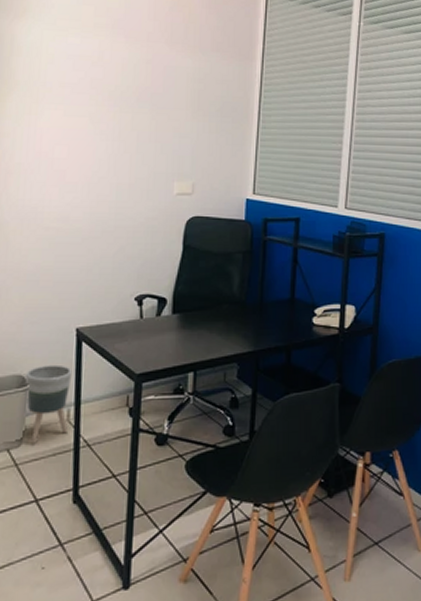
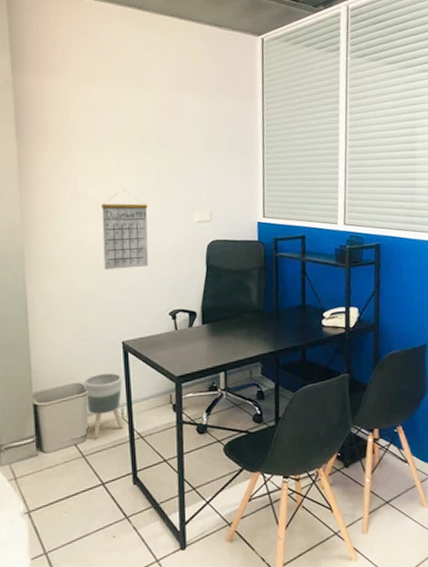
calendar: none [63,151,121,242] -> present [102,189,149,270]

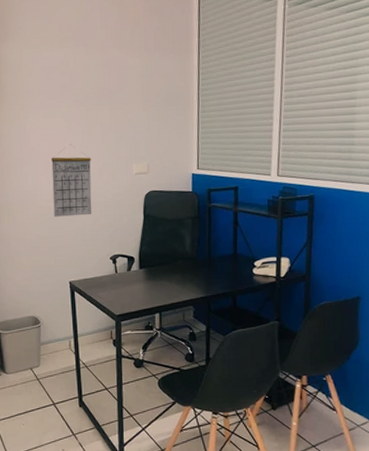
planter: present [83,372,123,439] -> none [37,308,70,365]

